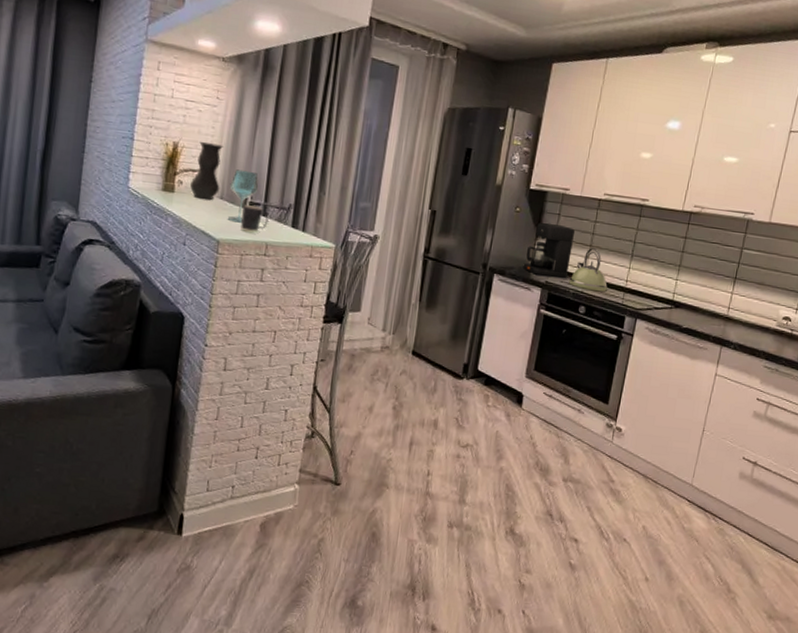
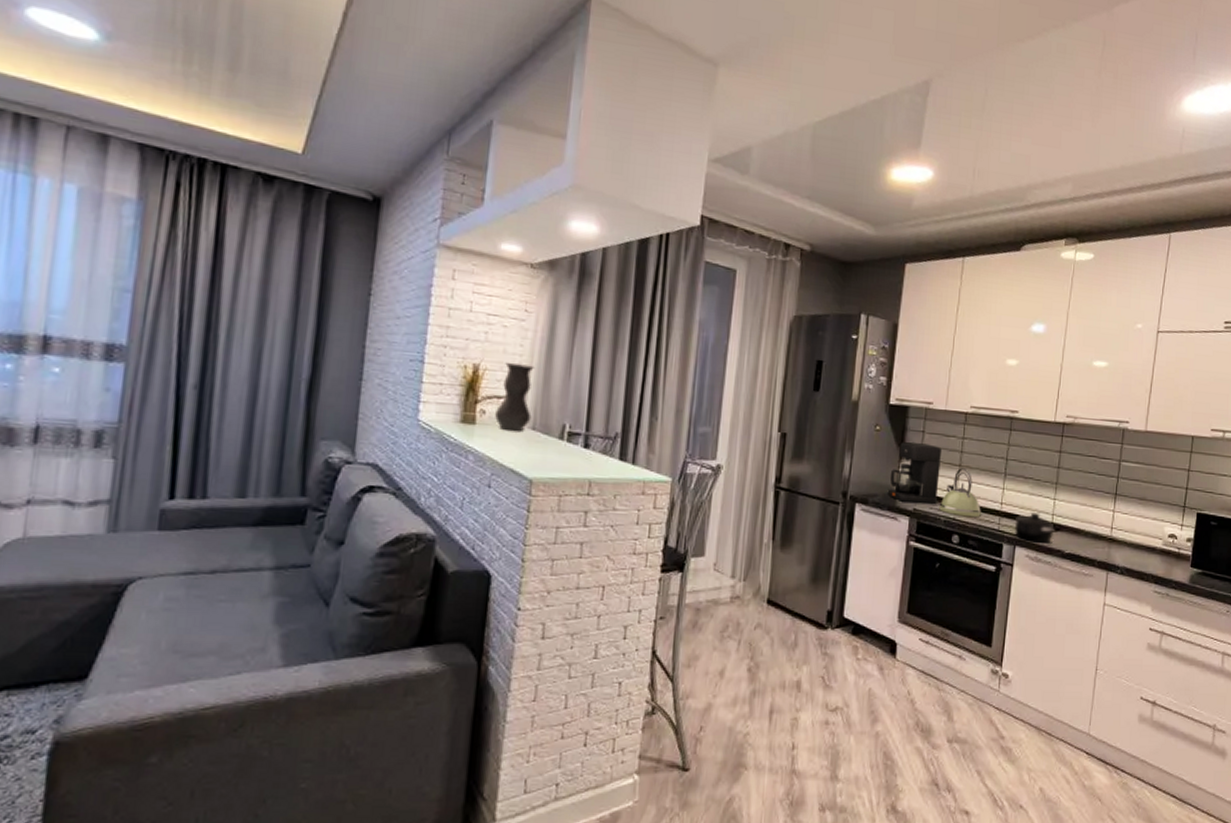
wine glass: present [227,169,259,223] -> none [541,394,579,457]
mug: present [241,205,269,233] -> none [558,435,591,468]
saucepan: none [637,290,675,319] -> present [1014,513,1055,544]

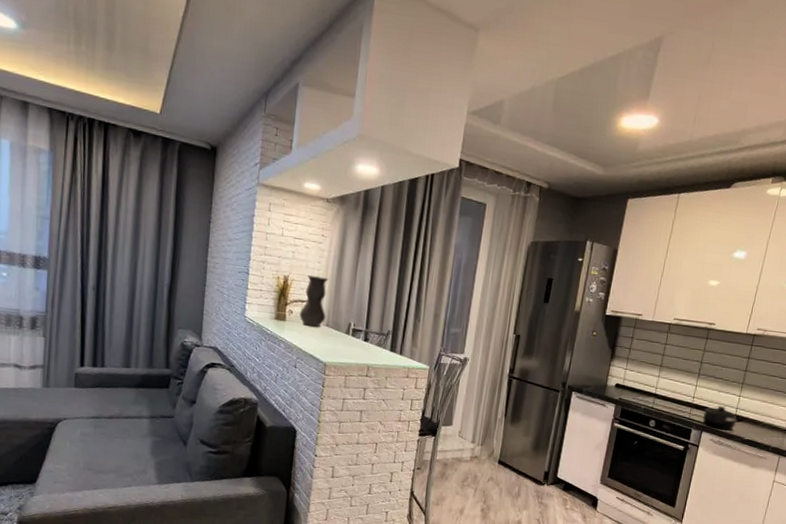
coffee maker: present [887,442,941,504] -> none [598,345,646,395]
kettle: present [938,468,982,518] -> none [639,368,676,408]

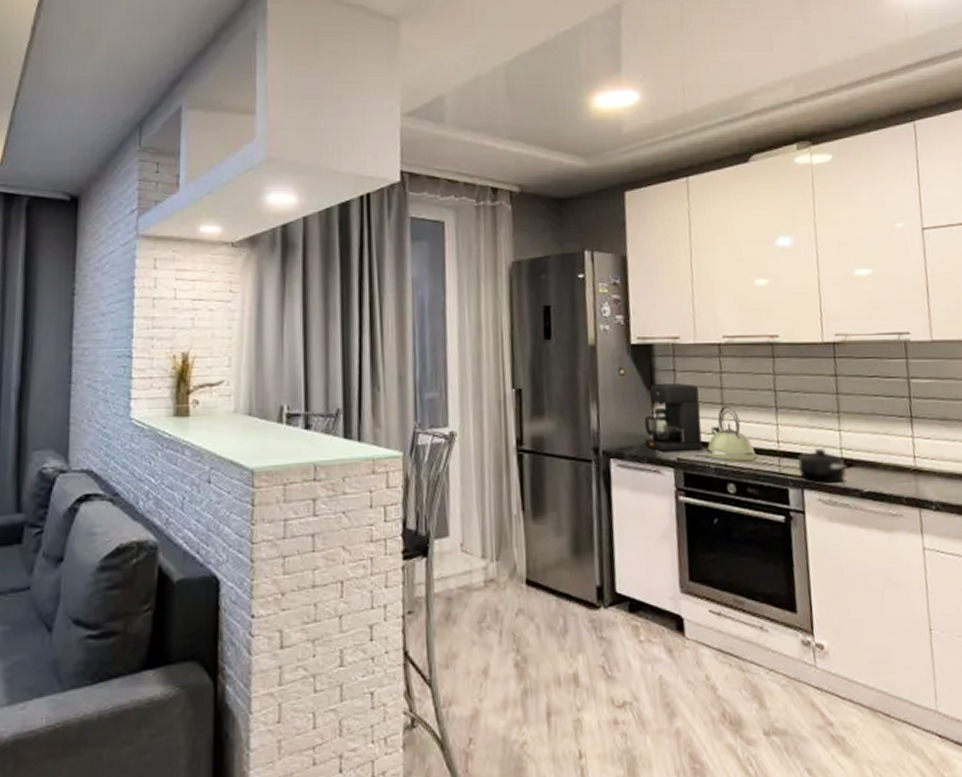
vase: present [300,275,329,328] -> none [209,347,247,421]
coffee maker: none [598,345,646,395] -> present [644,383,703,452]
kettle: none [639,368,676,408] -> present [705,406,758,462]

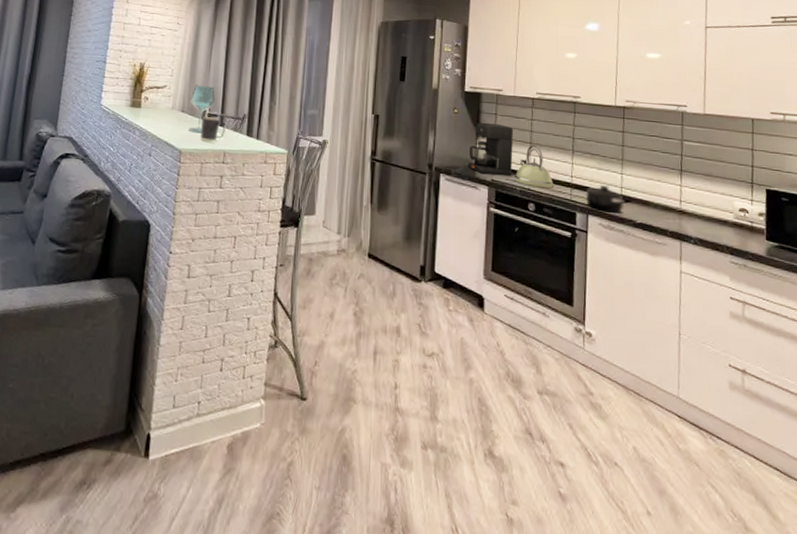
wine glass: none [258,374,295,443] -> present [188,85,216,133]
mug: none [277,416,313,453] -> present [200,116,225,142]

